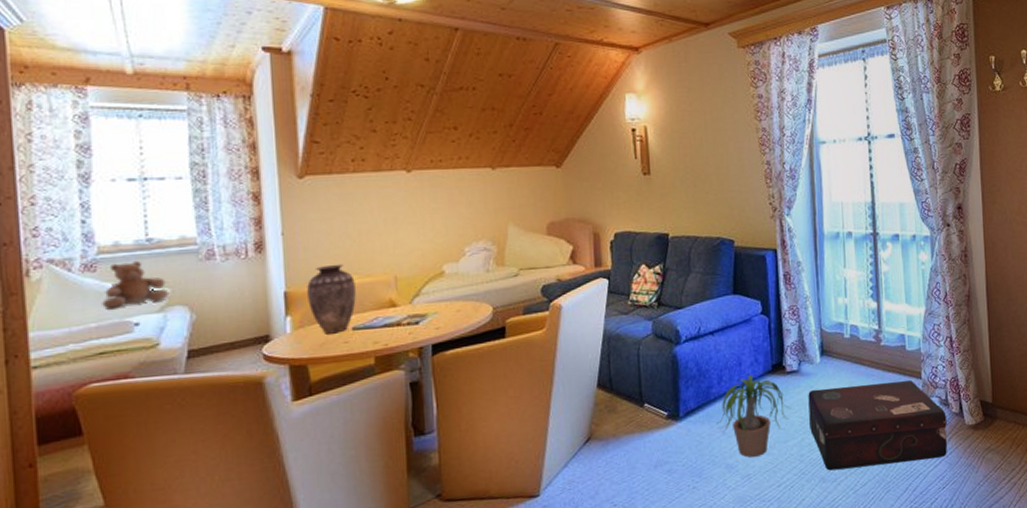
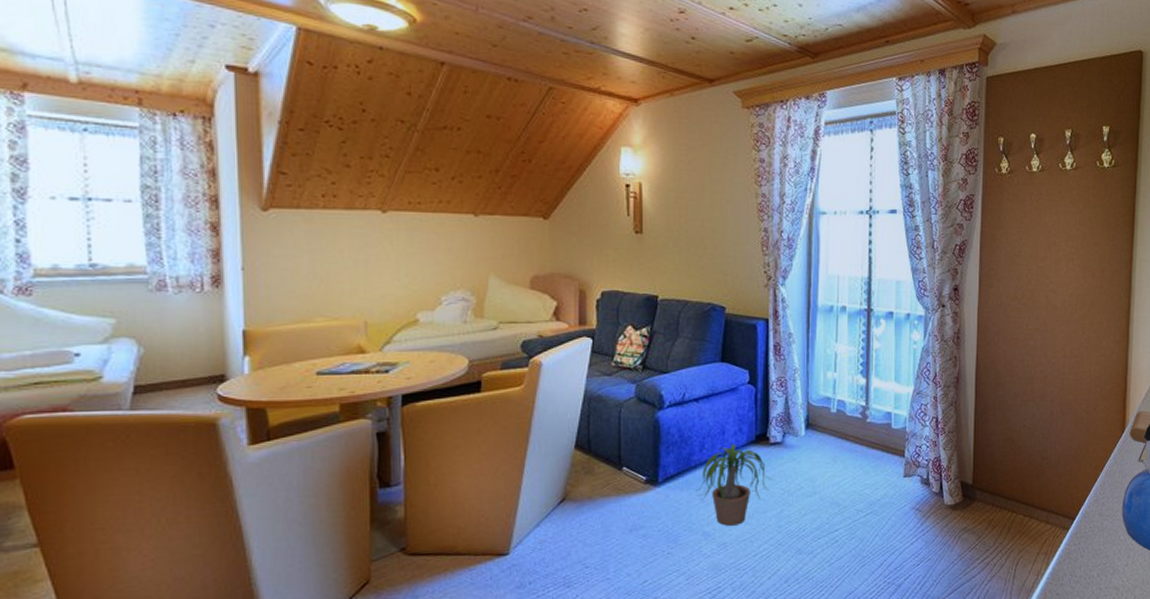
teddy bear: present [102,260,170,310] -> none [38,286,115,337]
vase: present [307,264,356,334] -> none [268,304,322,378]
suitcase: present [808,379,947,471] -> none [790,457,926,543]

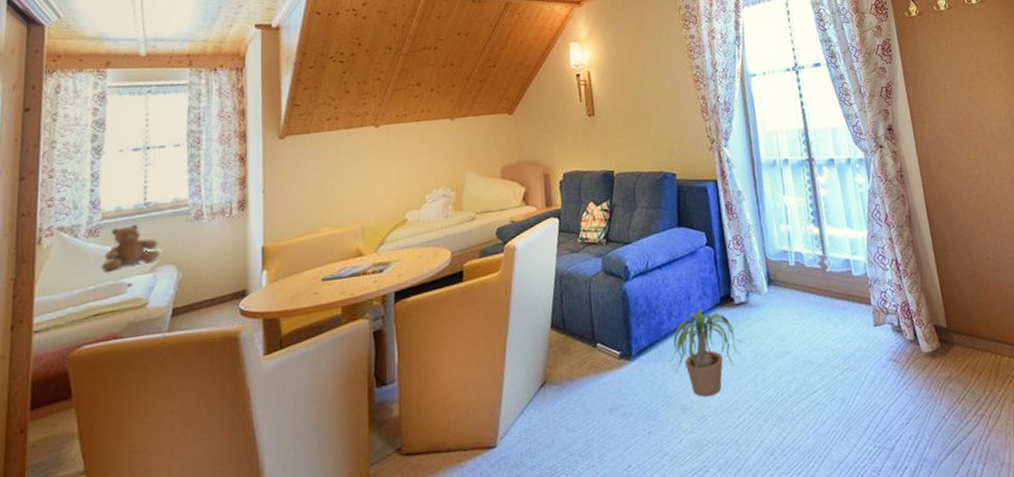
teddy bear: none [38,286,115,337] -> present [101,224,161,272]

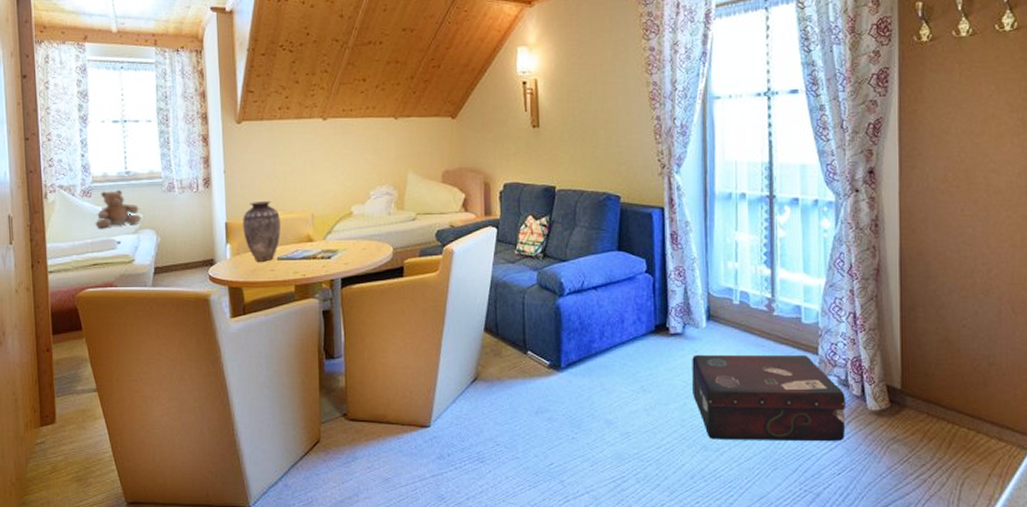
vase: none [283,217,326,287] -> present [243,200,281,262]
potted plant: present [668,308,743,397] -> none [596,332,674,415]
suitcase: none [758,306,907,409] -> present [692,354,846,441]

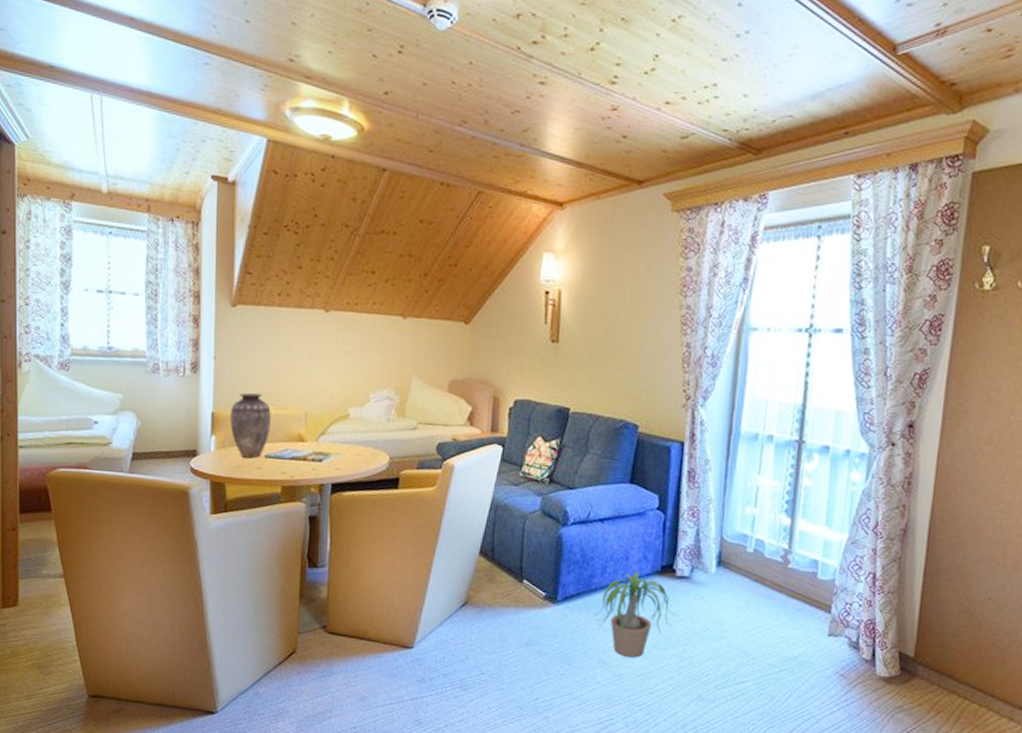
teddy bear: present [95,189,142,229] -> none [72,365,122,406]
potted plant: none [596,332,674,415] -> present [593,570,676,658]
suitcase: present [692,354,846,441] -> none [693,600,855,705]

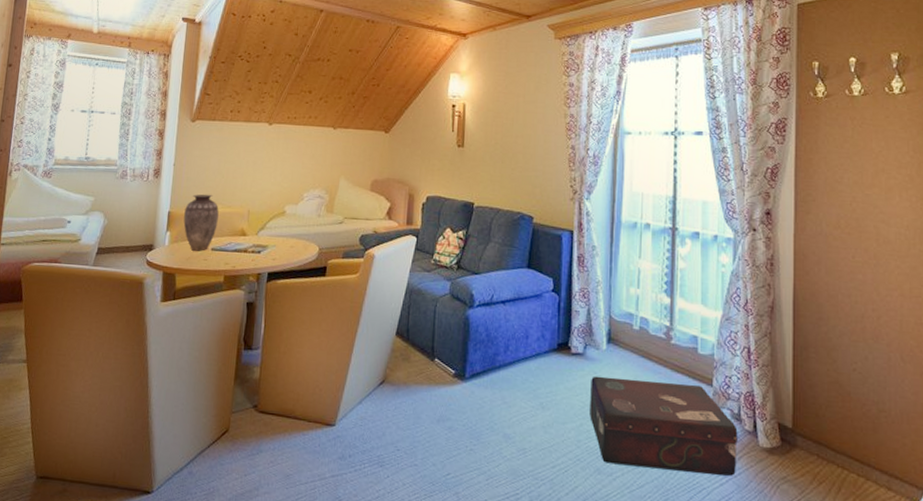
potted plant: present [593,570,676,658] -> none [498,348,573,432]
suitcase: none [693,600,855,705] -> present [590,376,738,476]

